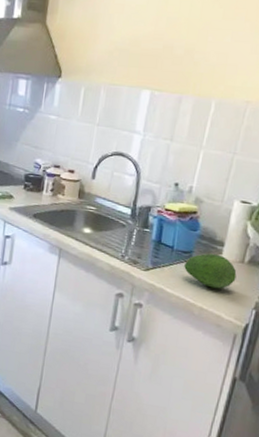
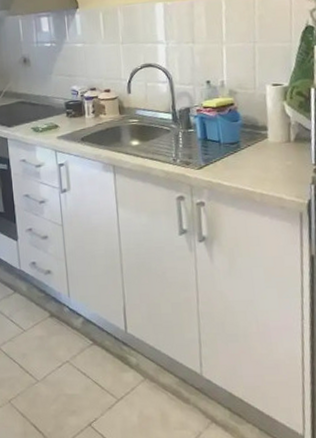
fruit: present [184,253,237,289] -> none [234,139,287,173]

